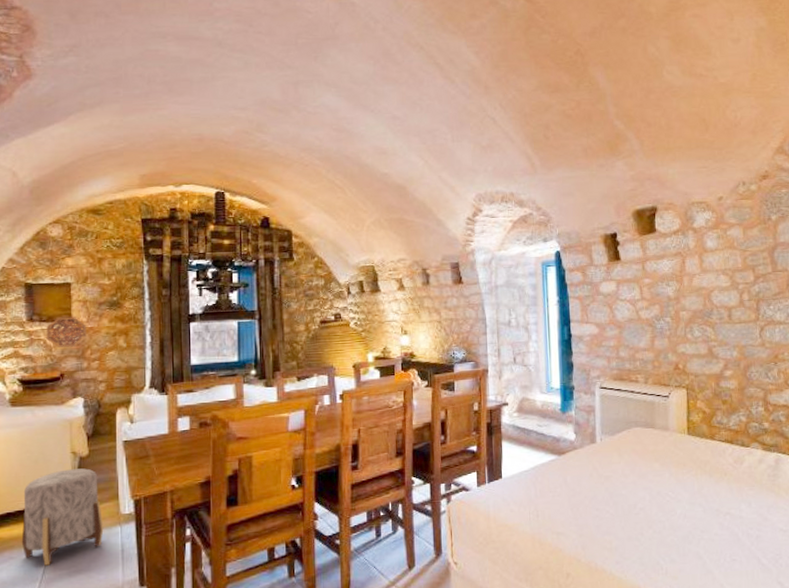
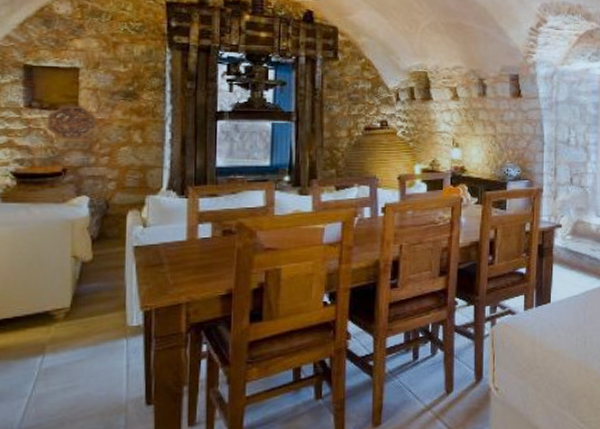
stool: present [21,468,104,566] -> none [8,274,107,380]

